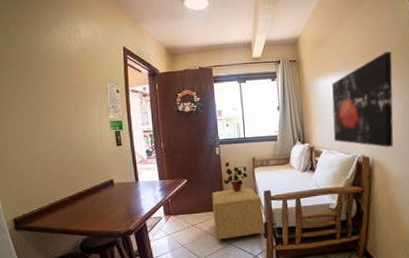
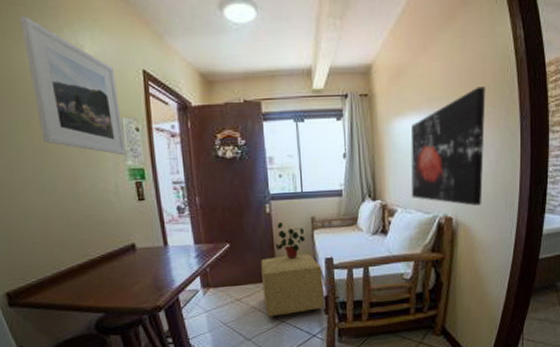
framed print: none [35,11,109,111] -> present [19,17,126,156]

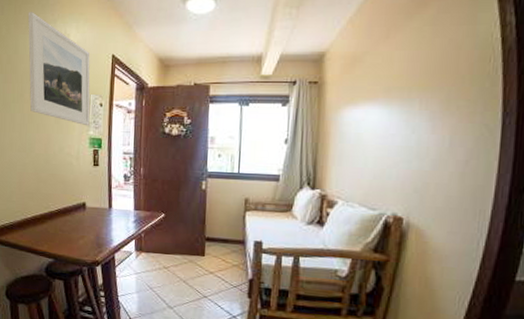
ottoman: present [261,254,324,318] -> none [189,232,250,293]
potted plant: present [275,222,305,259] -> none [206,200,237,237]
wall art: present [411,87,486,206] -> none [355,78,459,208]

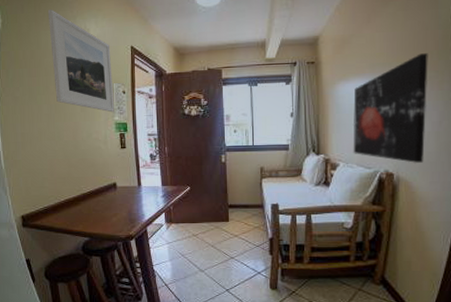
wall art: none [355,78,459,208] -> present [353,53,428,163]

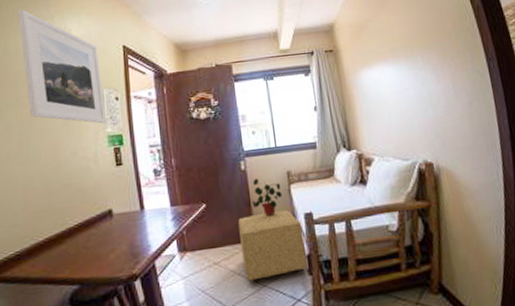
ottoman: none [216,199,269,254] -> present [238,209,307,282]
potted plant: none [228,171,255,203] -> present [252,179,283,216]
wall art: present [353,53,428,163] -> none [379,34,462,150]

